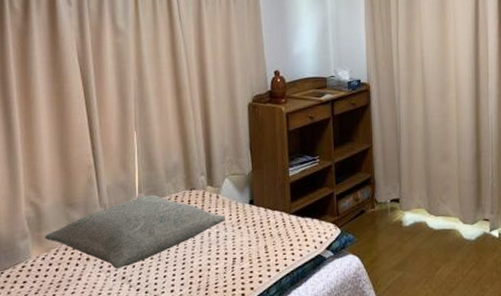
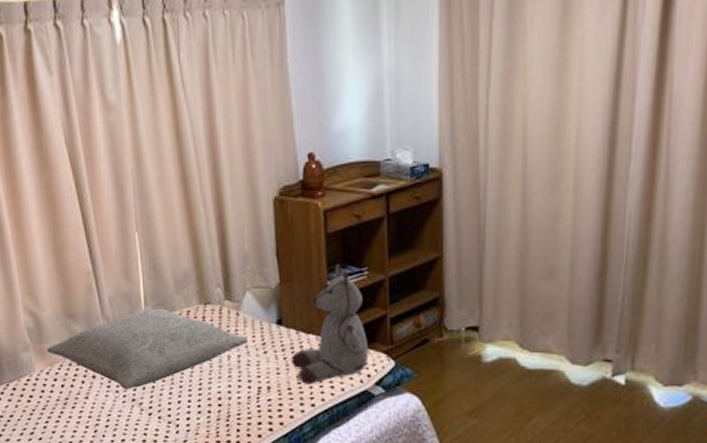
stuffed bear: none [261,154,321,253] -> present [291,264,369,384]

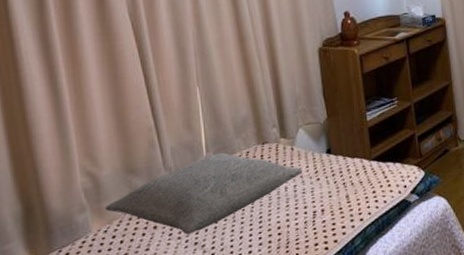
stuffed bear: present [291,264,369,384] -> none [341,97,404,202]

